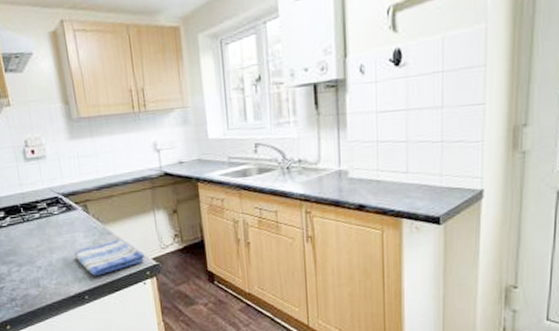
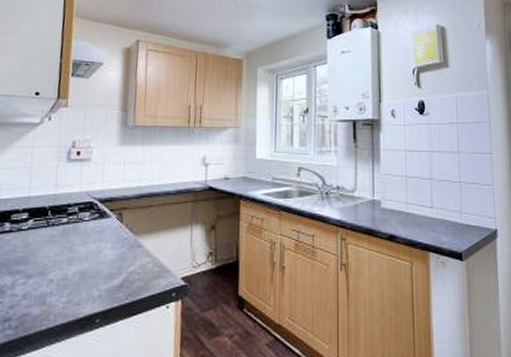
dish towel: present [74,238,145,276] -> none [95,252,174,295]

